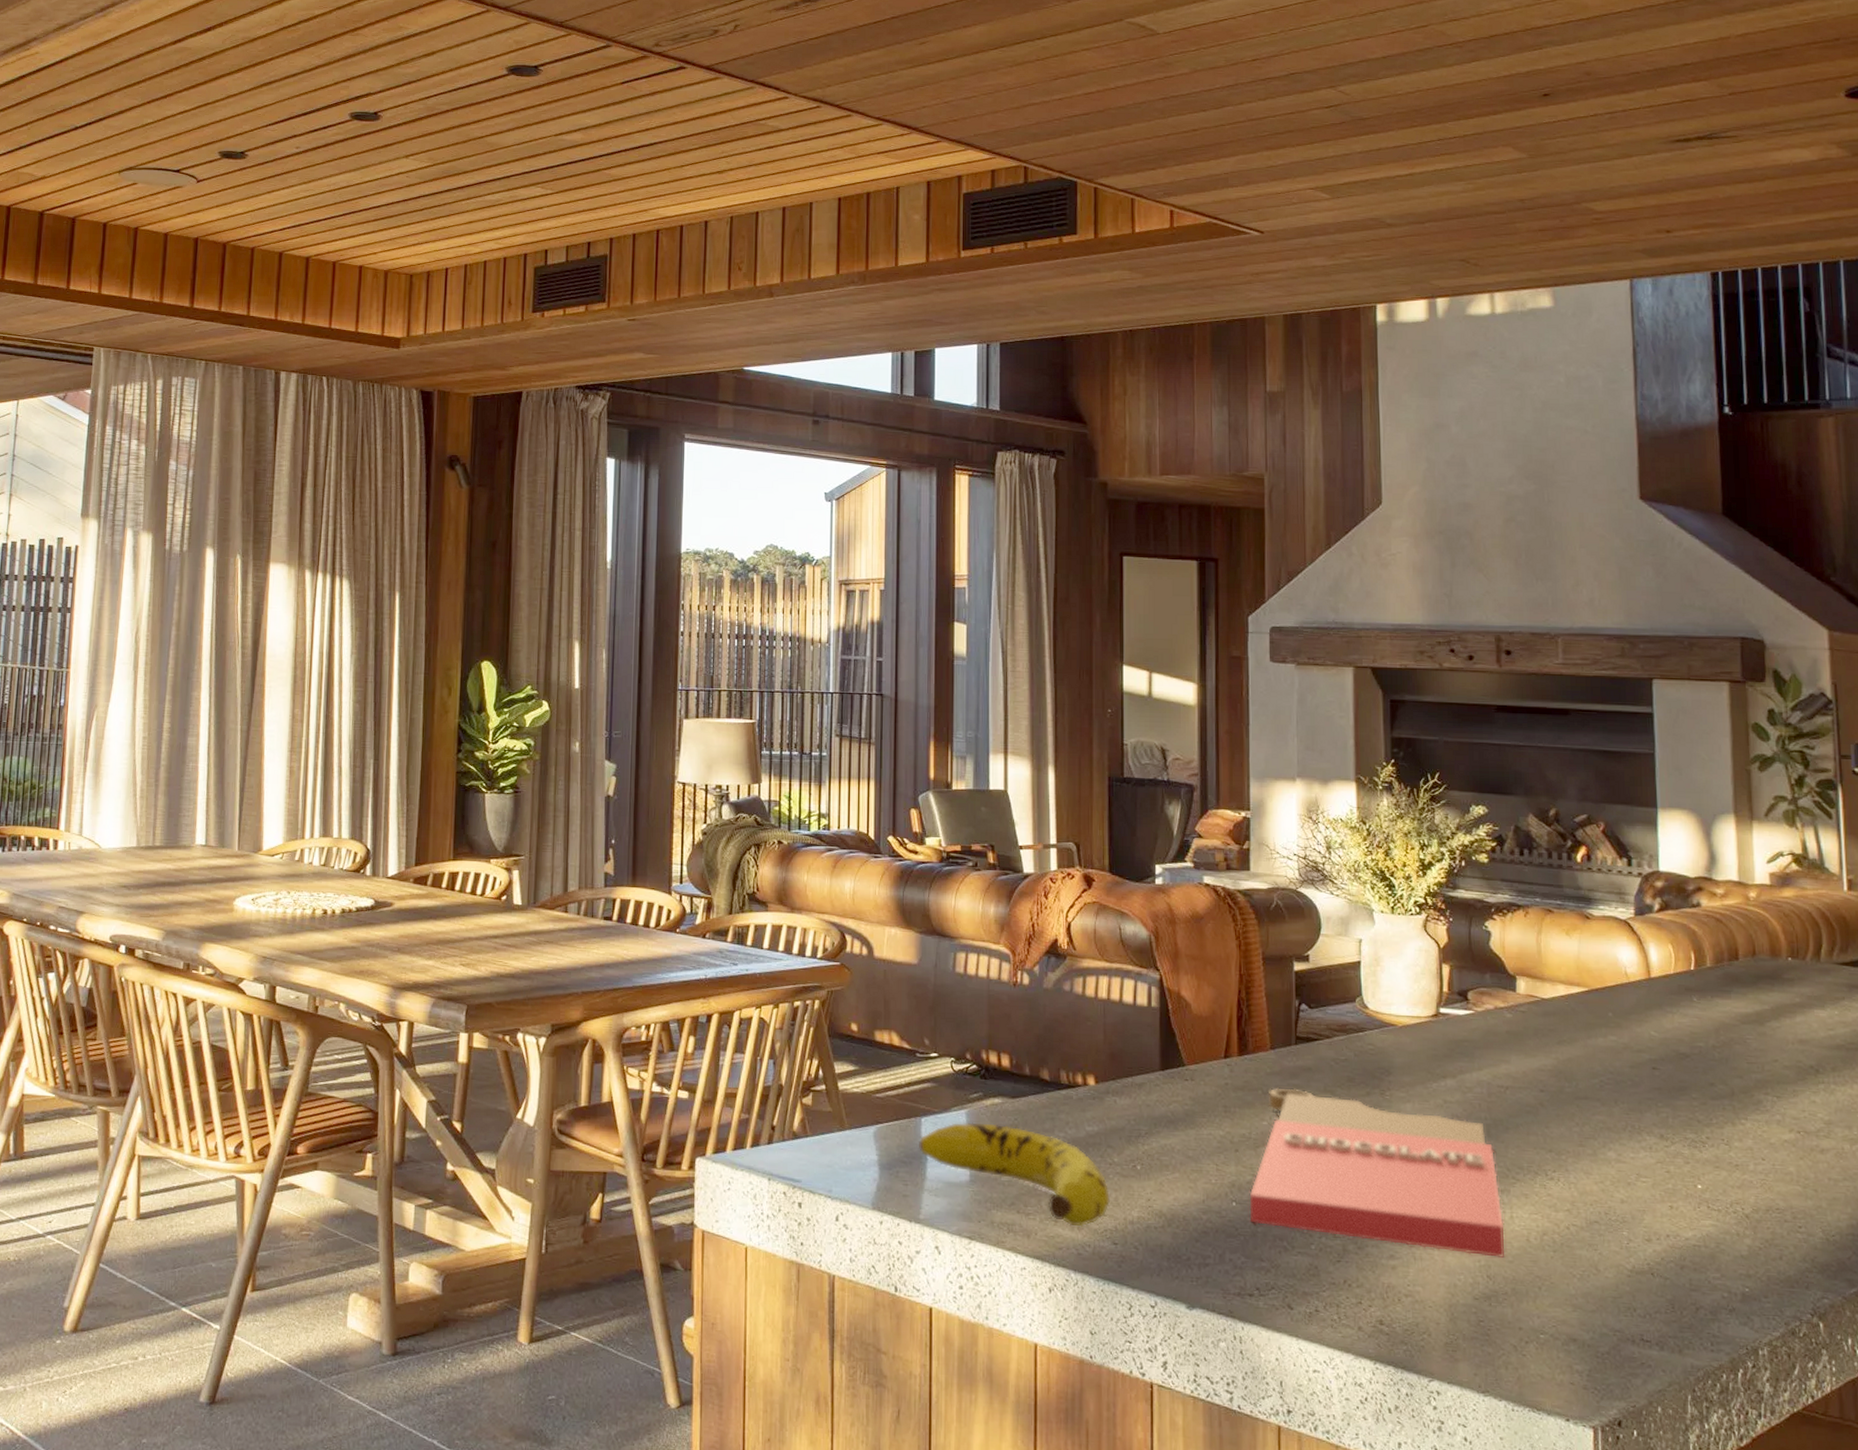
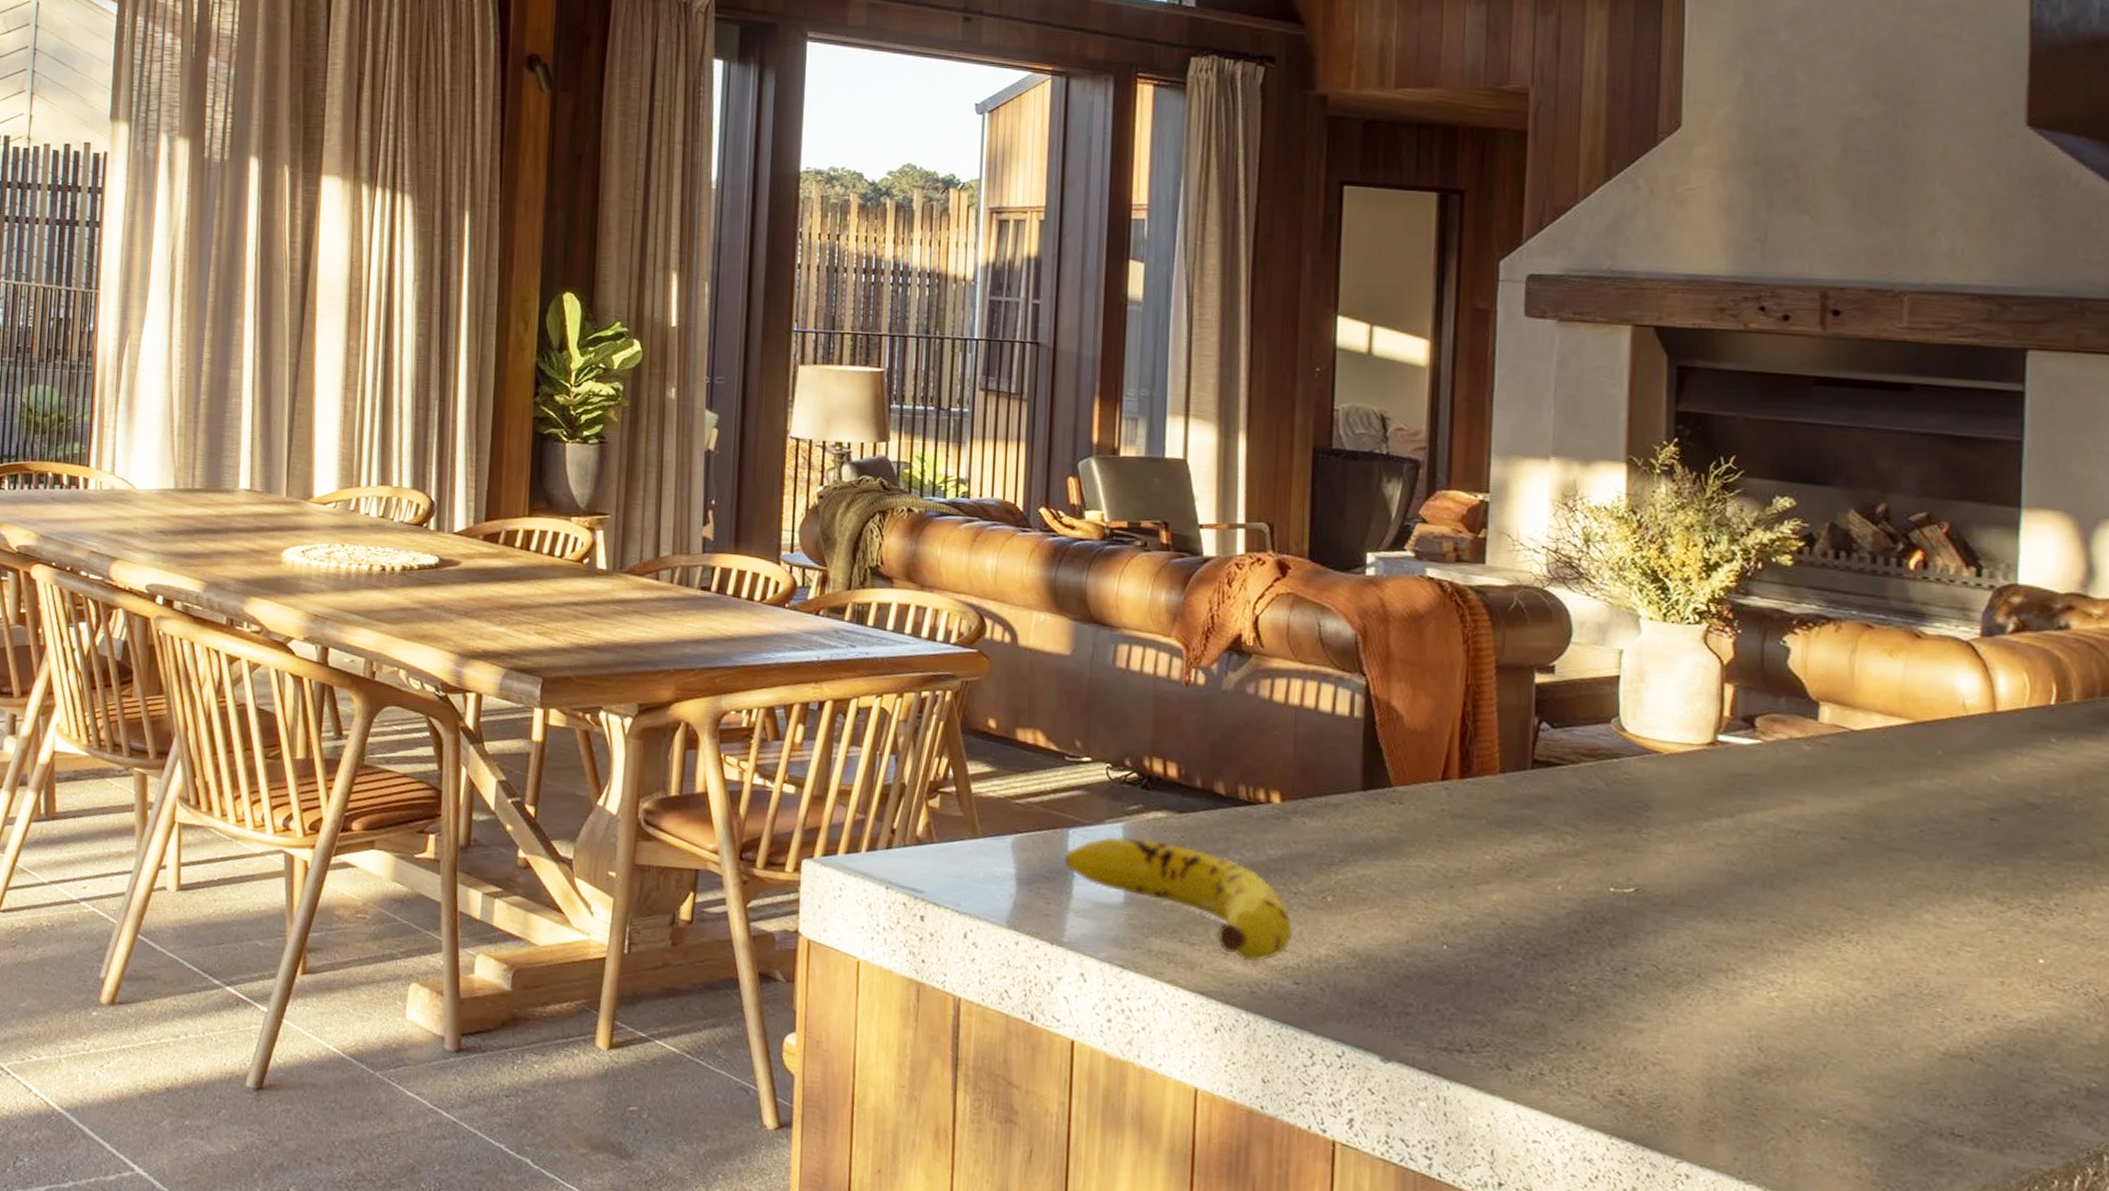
cutting board: present [1249,1087,1504,1258] -> none [1463,817,1784,1028]

